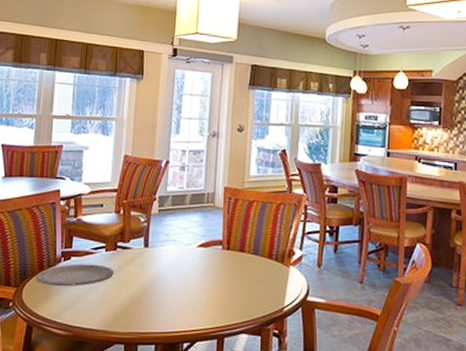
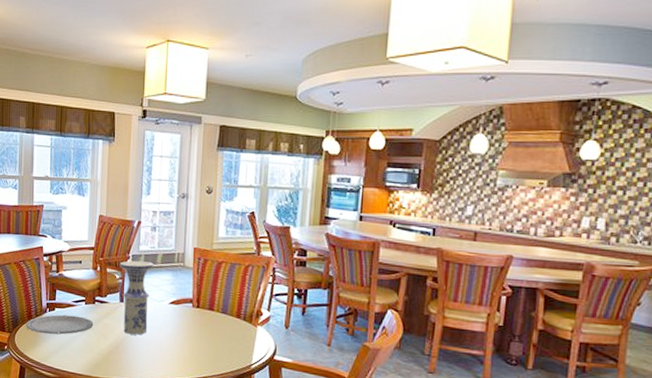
vase: none [144,202,182,282] -> present [119,260,154,335]

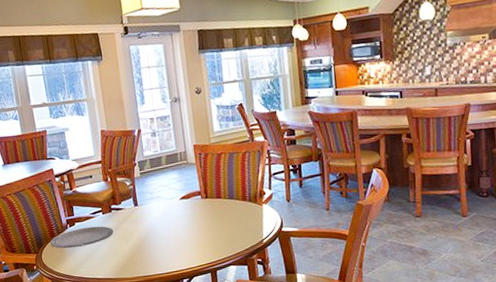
vase: present [119,260,154,335] -> none [127,165,164,234]

